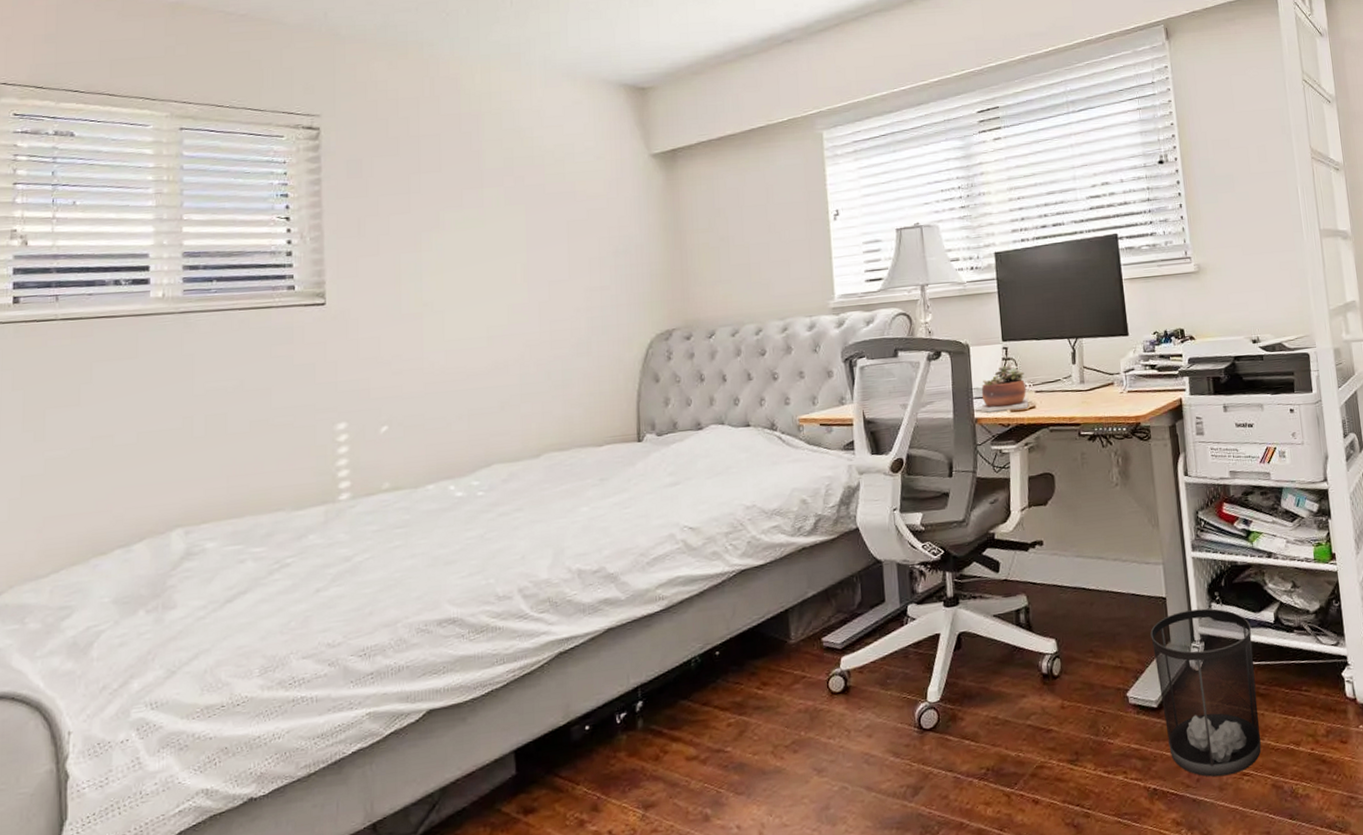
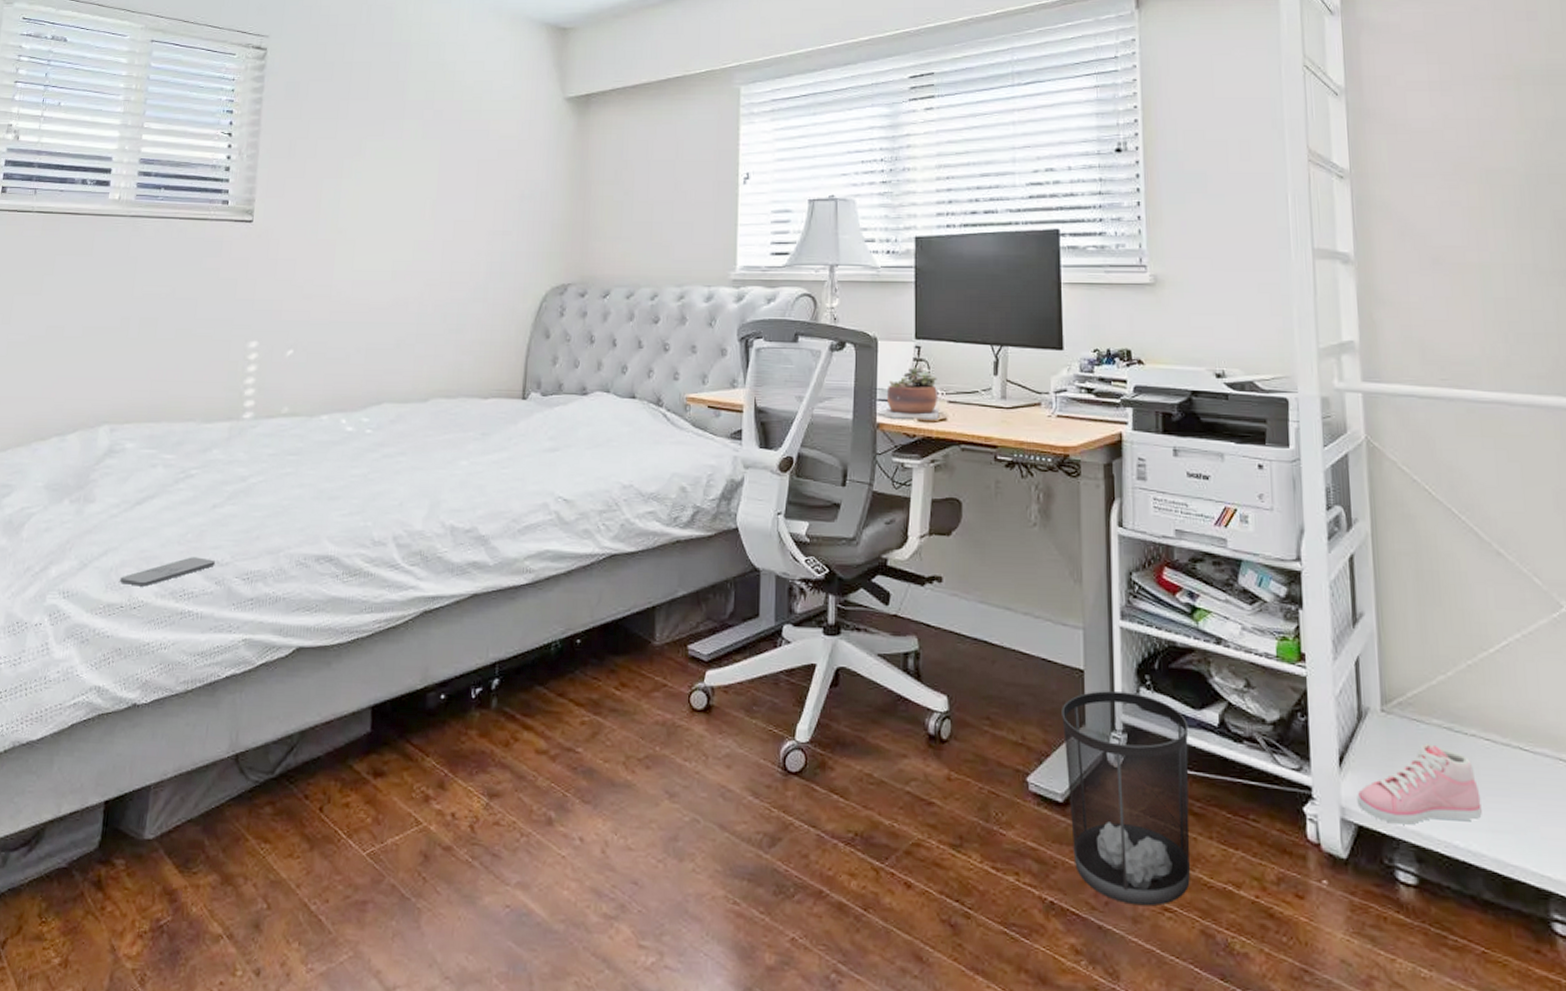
smartphone: none [217,642,327,684] -> present [120,557,216,587]

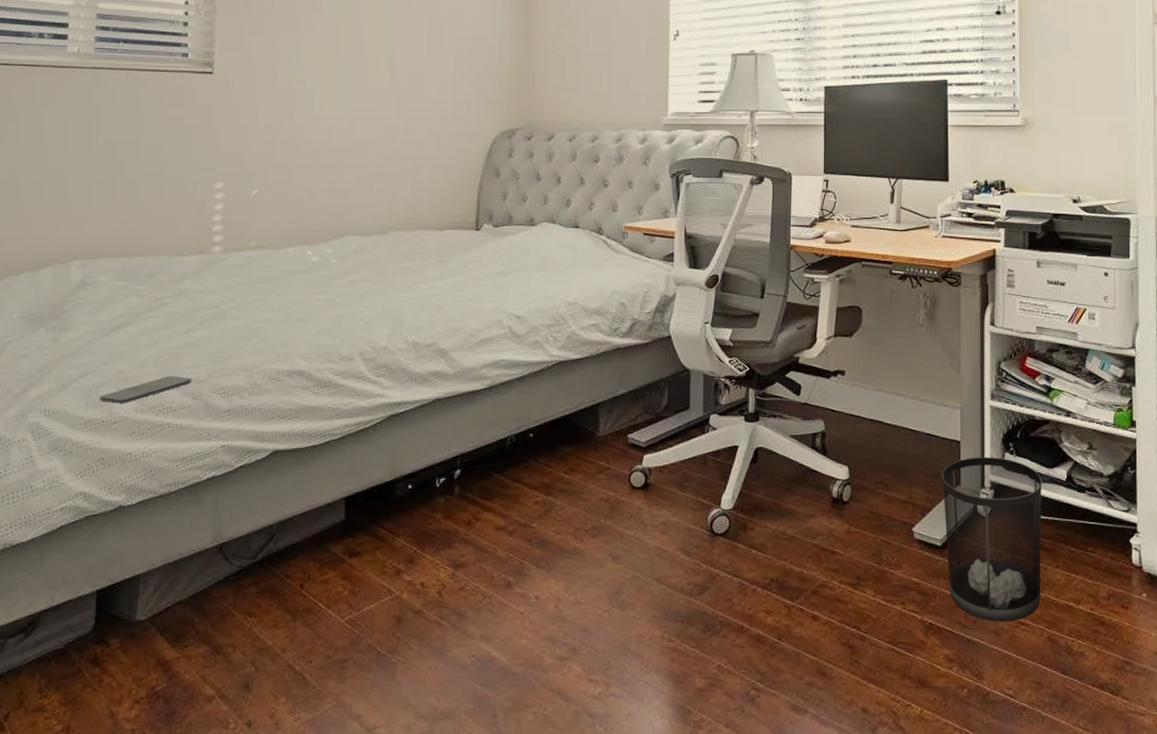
succulent plant: present [884,366,940,420] -> none [796,196,844,241]

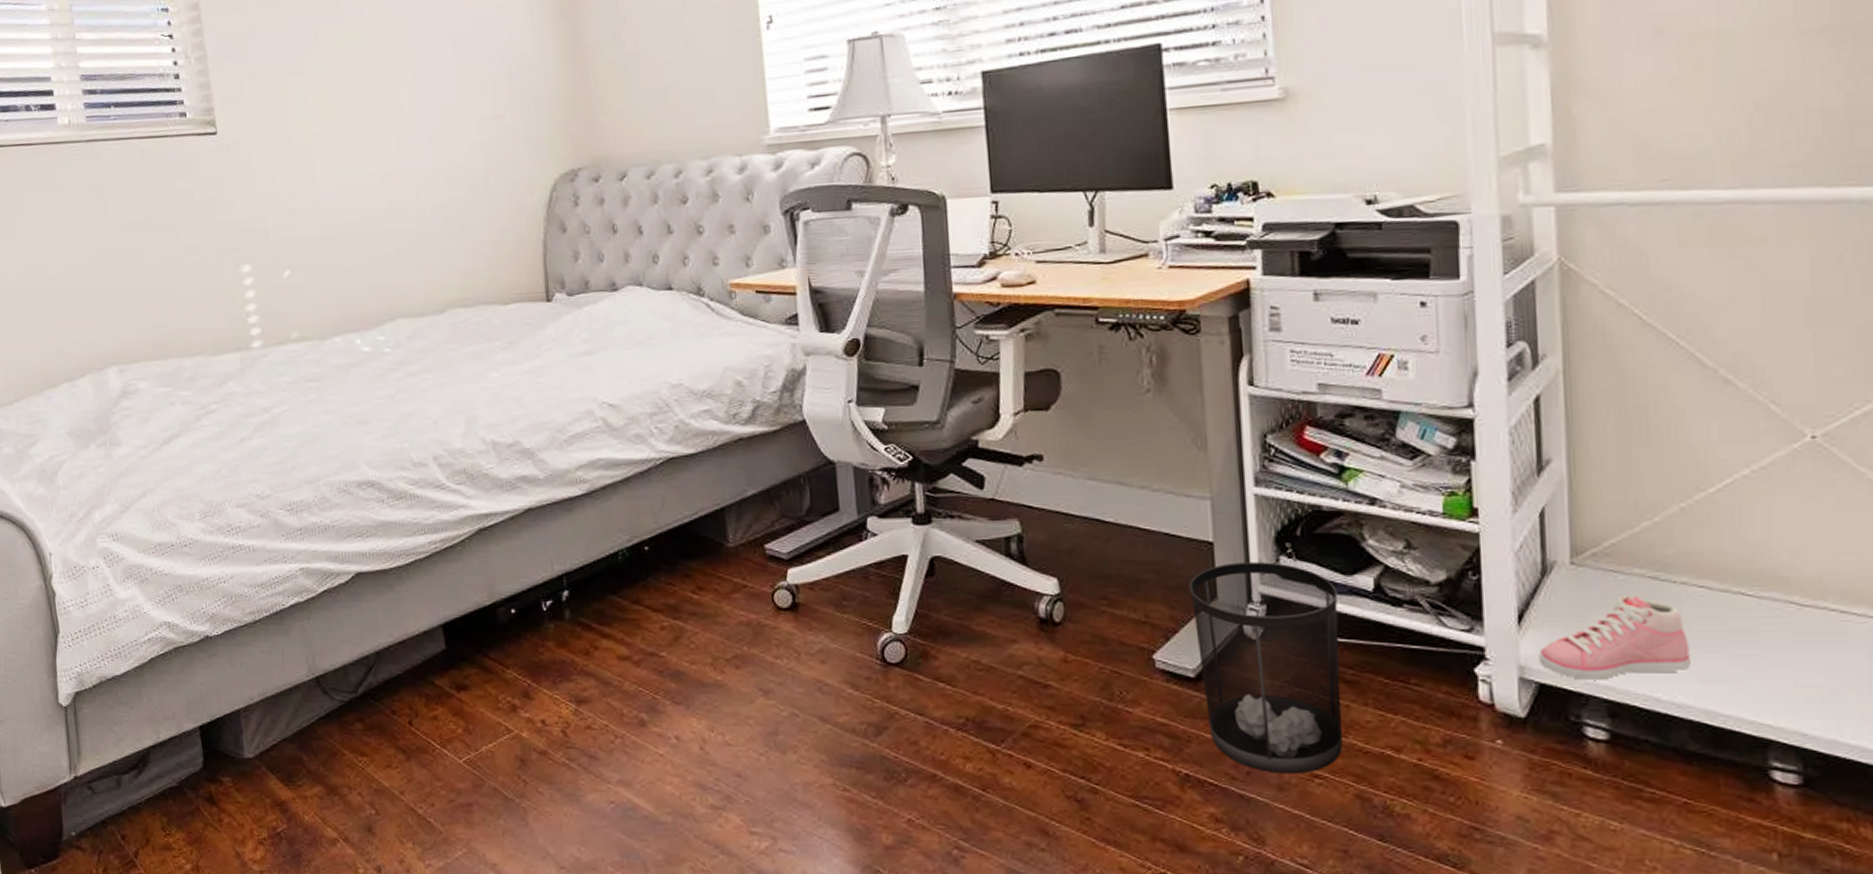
smartphone: present [100,376,193,403] -> none [164,492,257,525]

